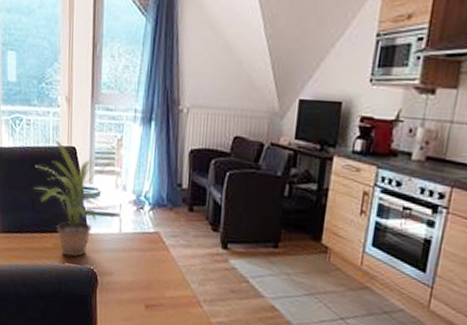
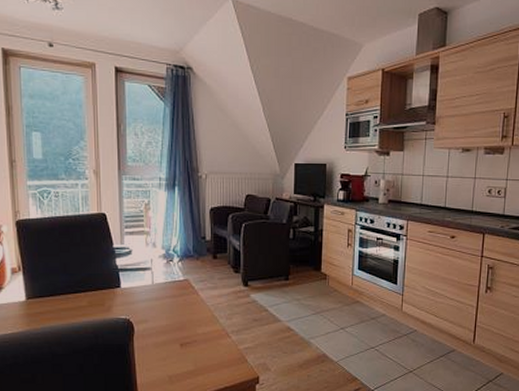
potted plant: present [35,138,124,257] -> none [65,207,152,311]

